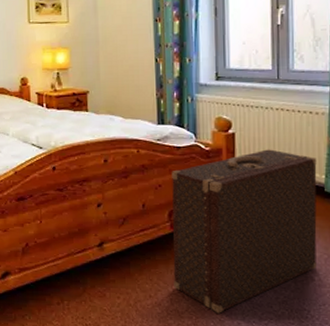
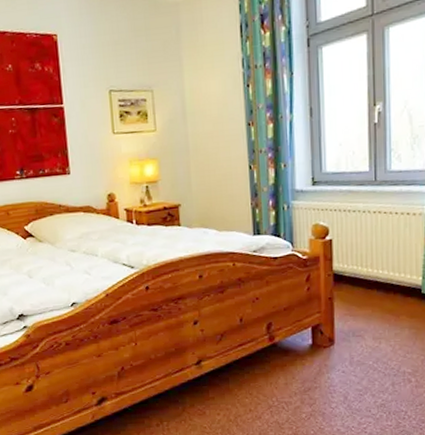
suitcase: present [172,149,317,313] -> none [269,254,414,422]

